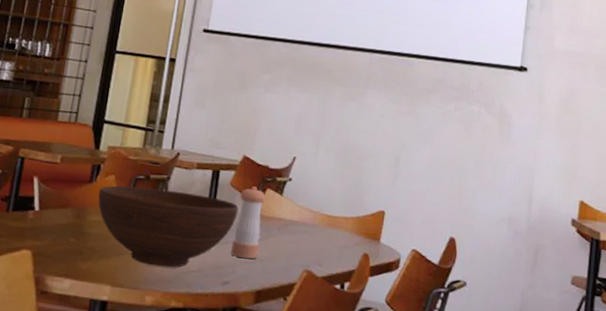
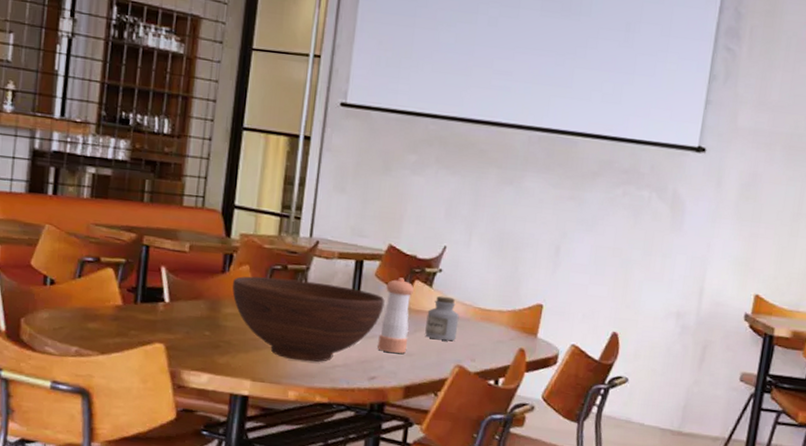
jar: none [275,203,308,247] -> present [425,295,460,341]

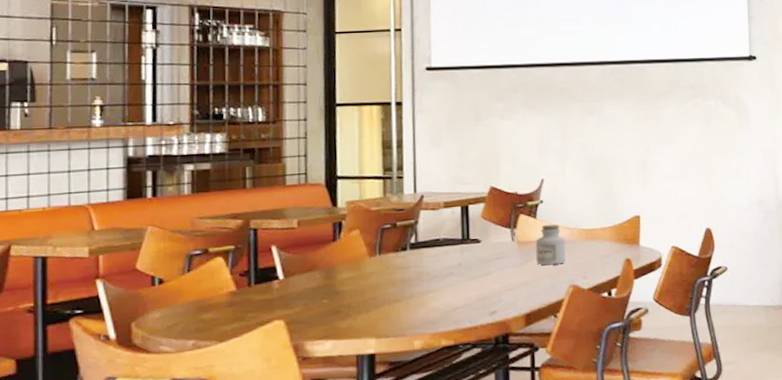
fruit bowl: present [232,276,385,362] -> none [344,232,494,311]
pepper shaker: present [377,277,415,354] -> none [493,214,522,286]

